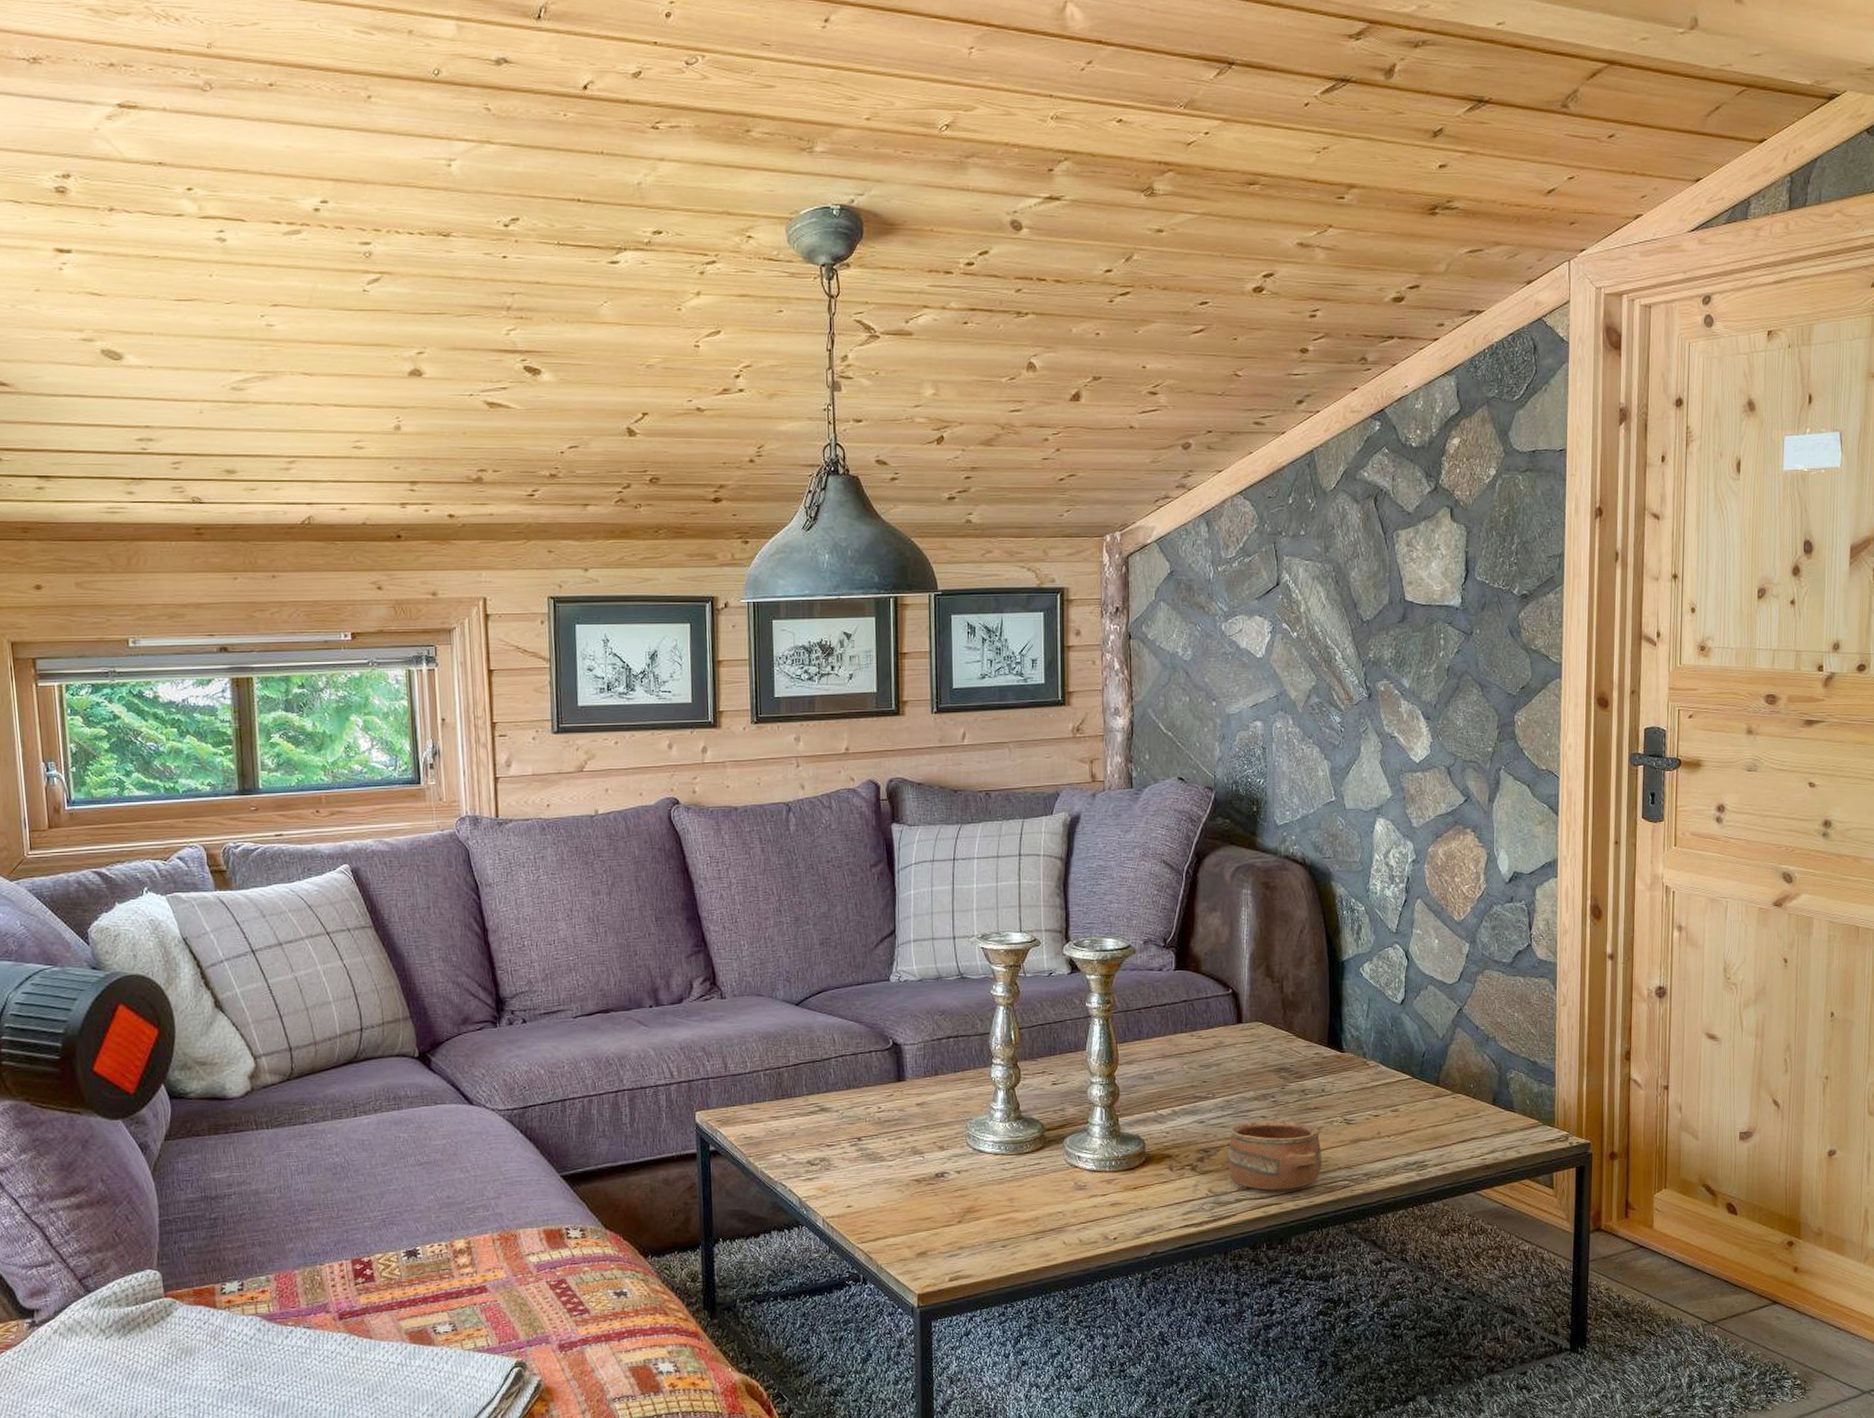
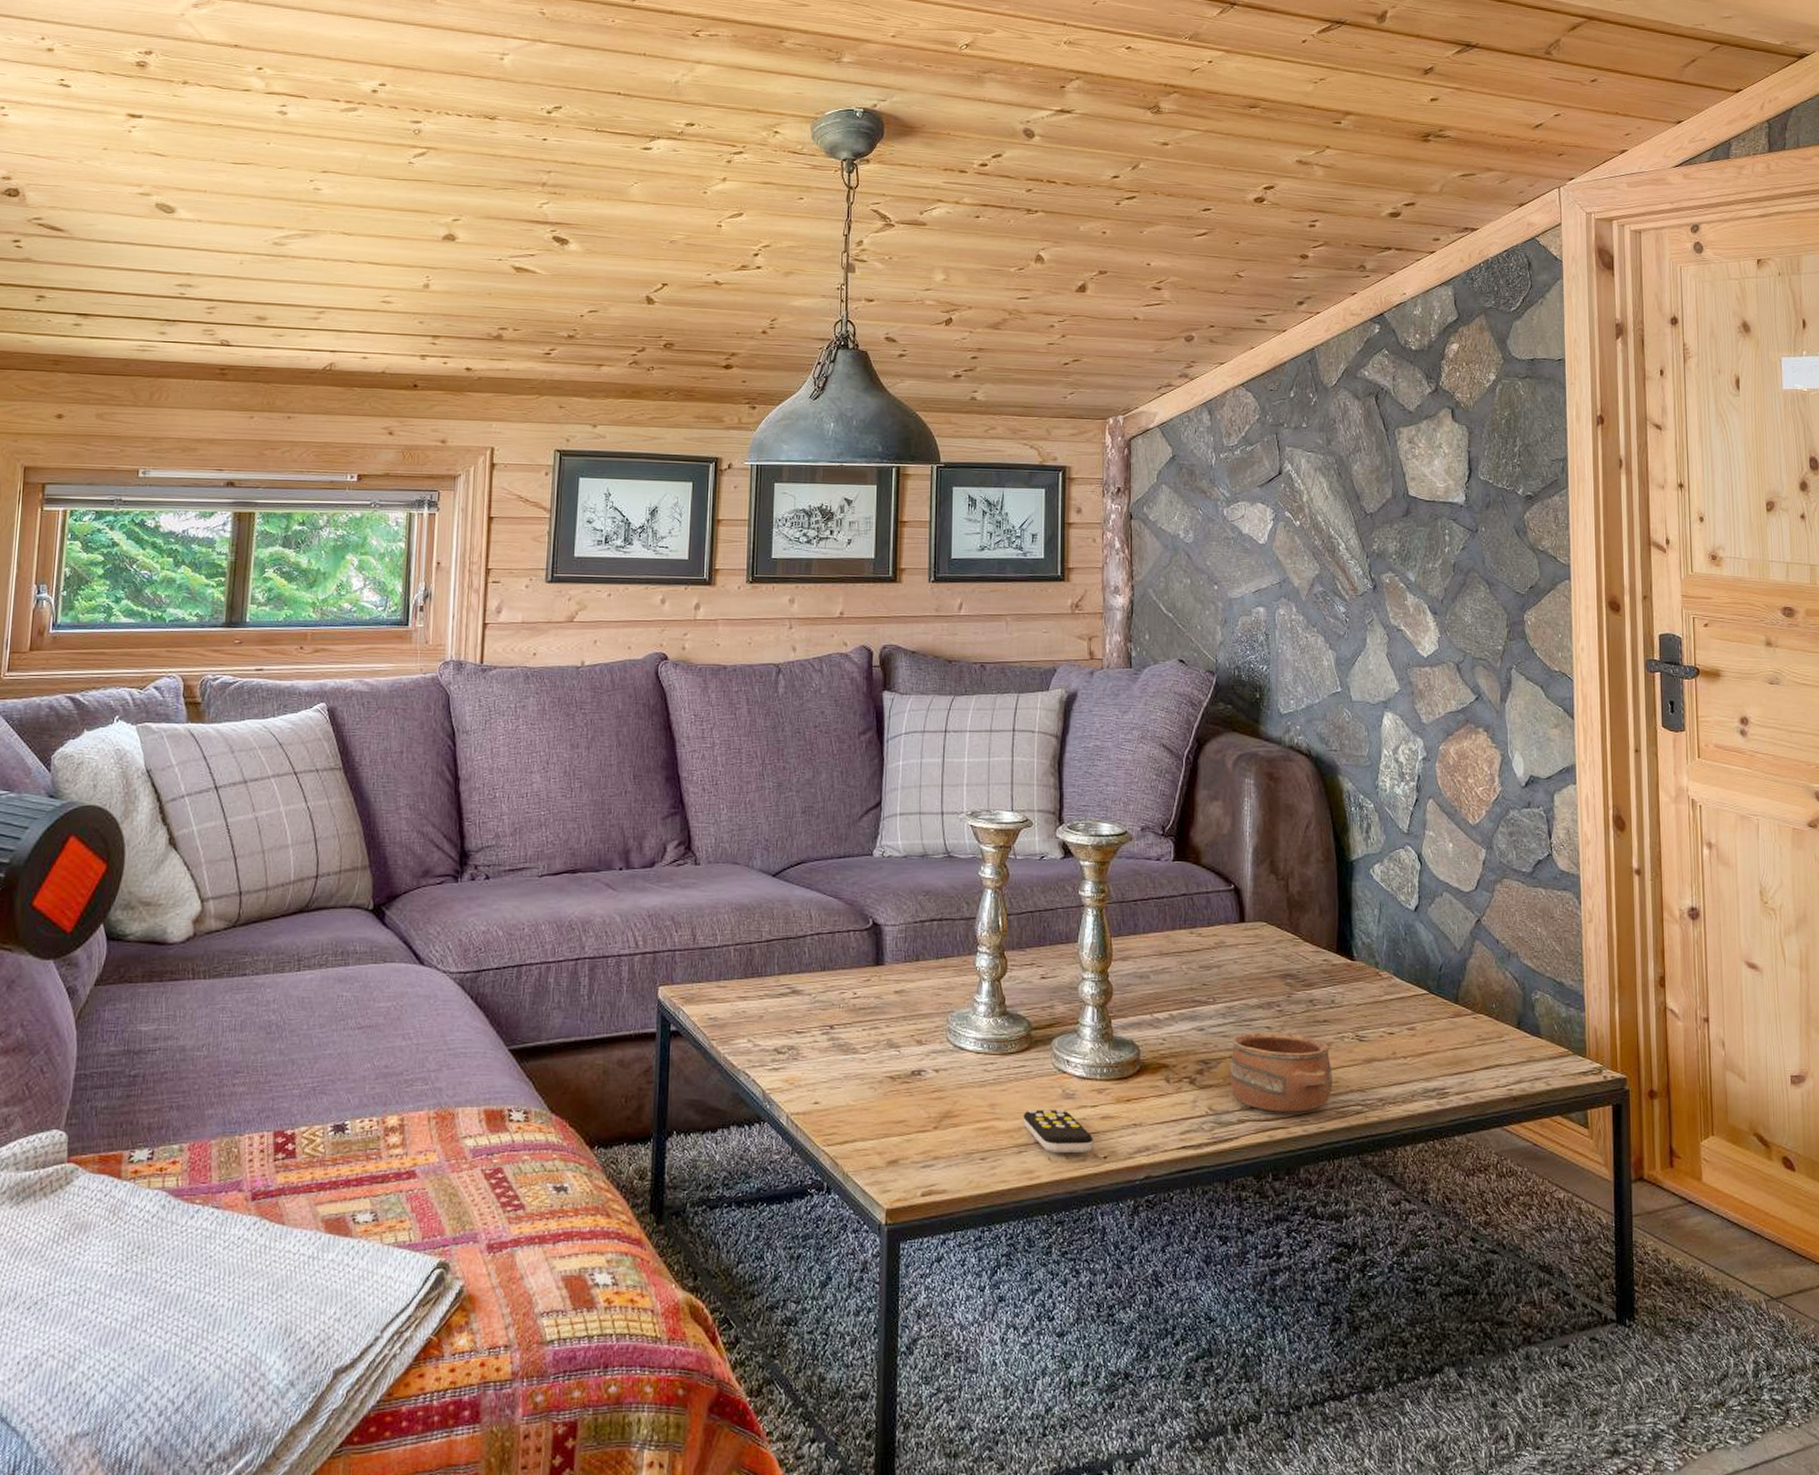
remote control: none [1039,1198,1104,1238] -> present [1023,1108,1093,1154]

